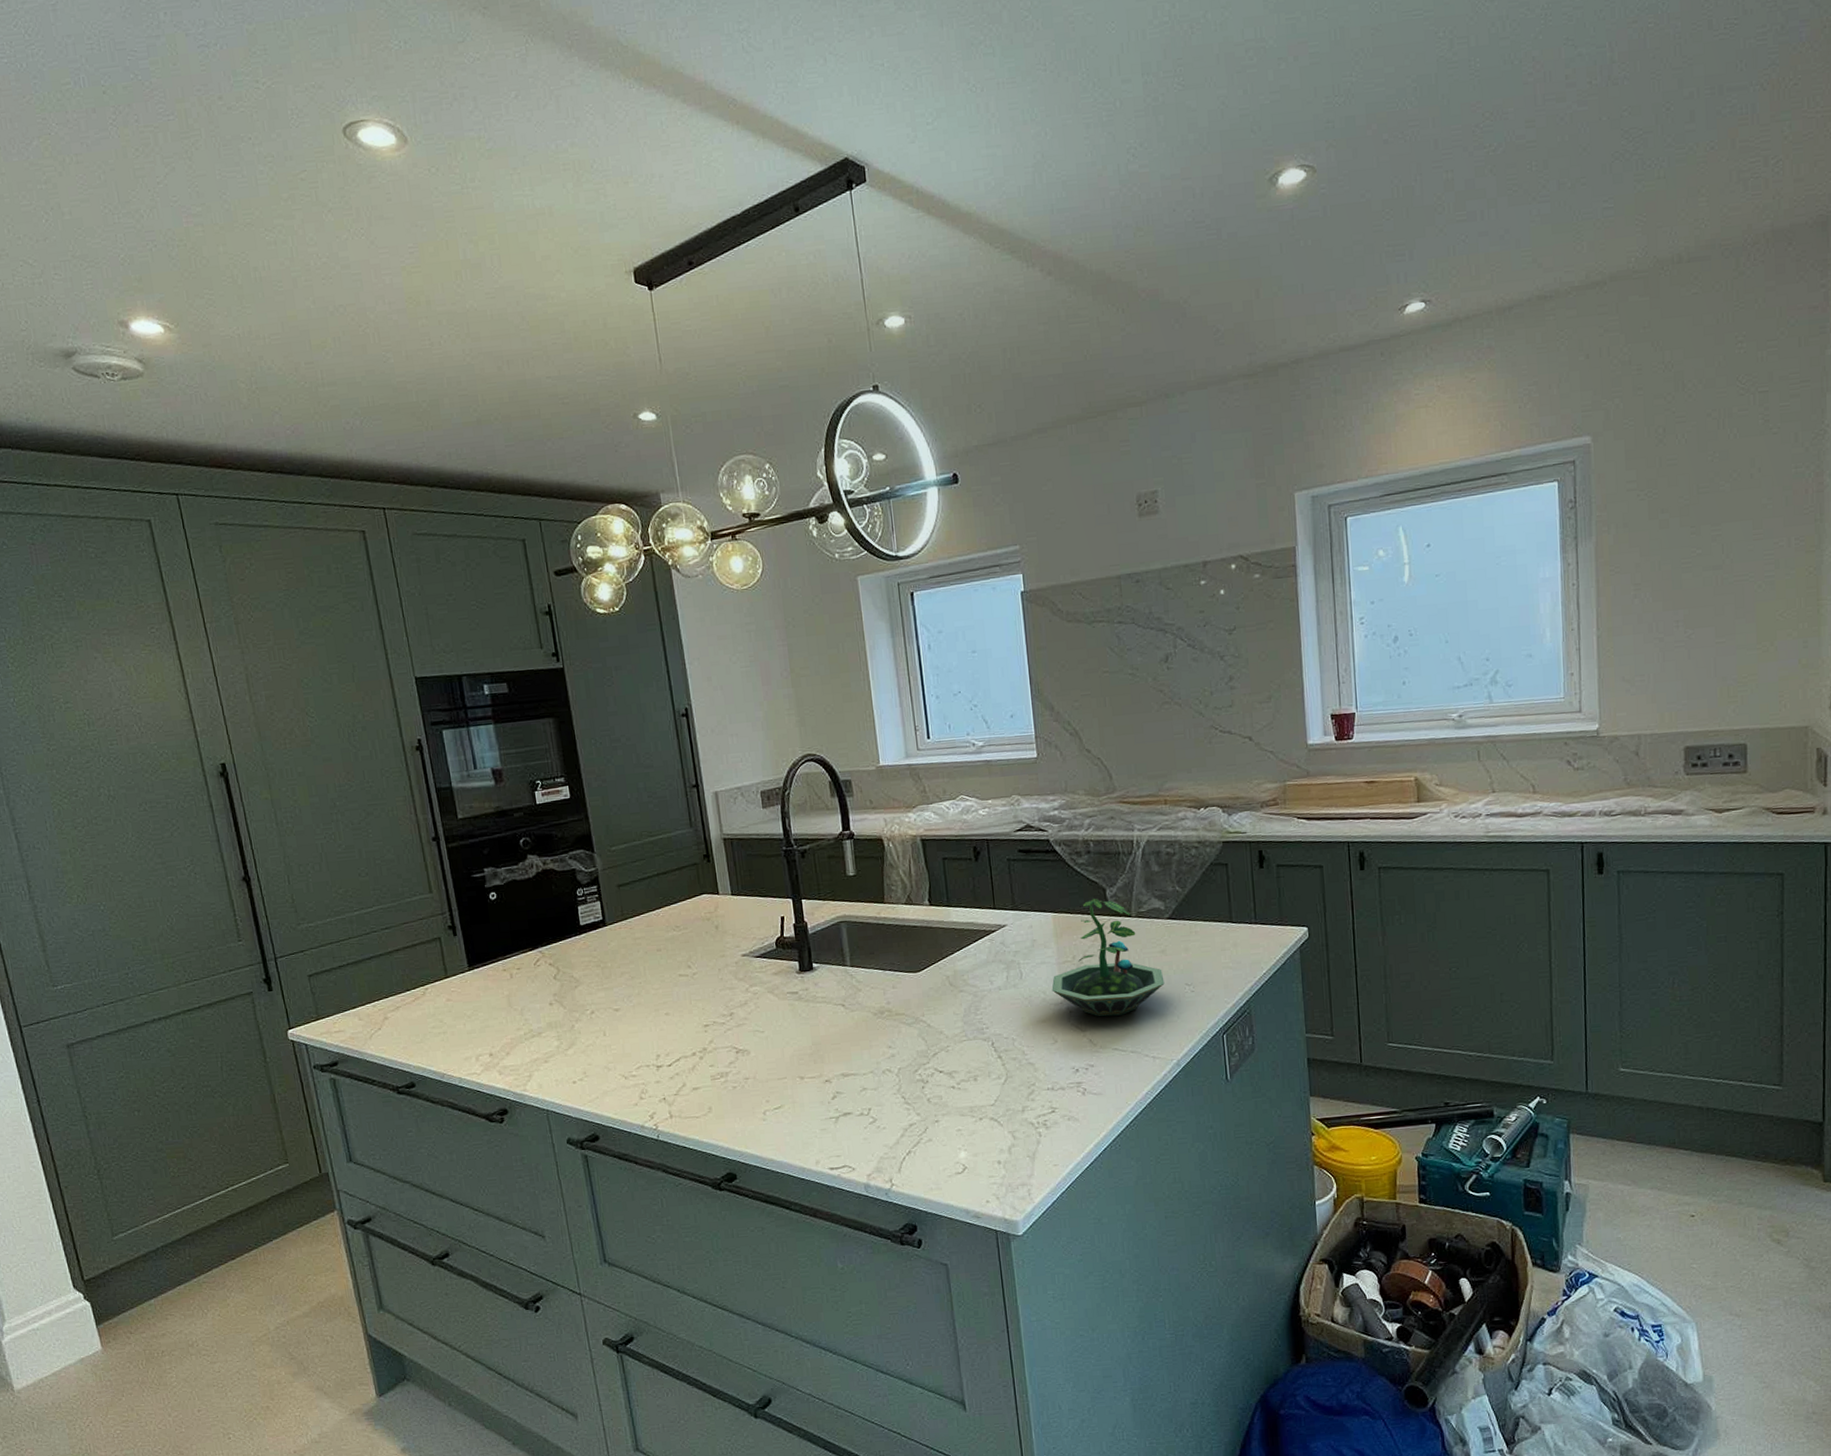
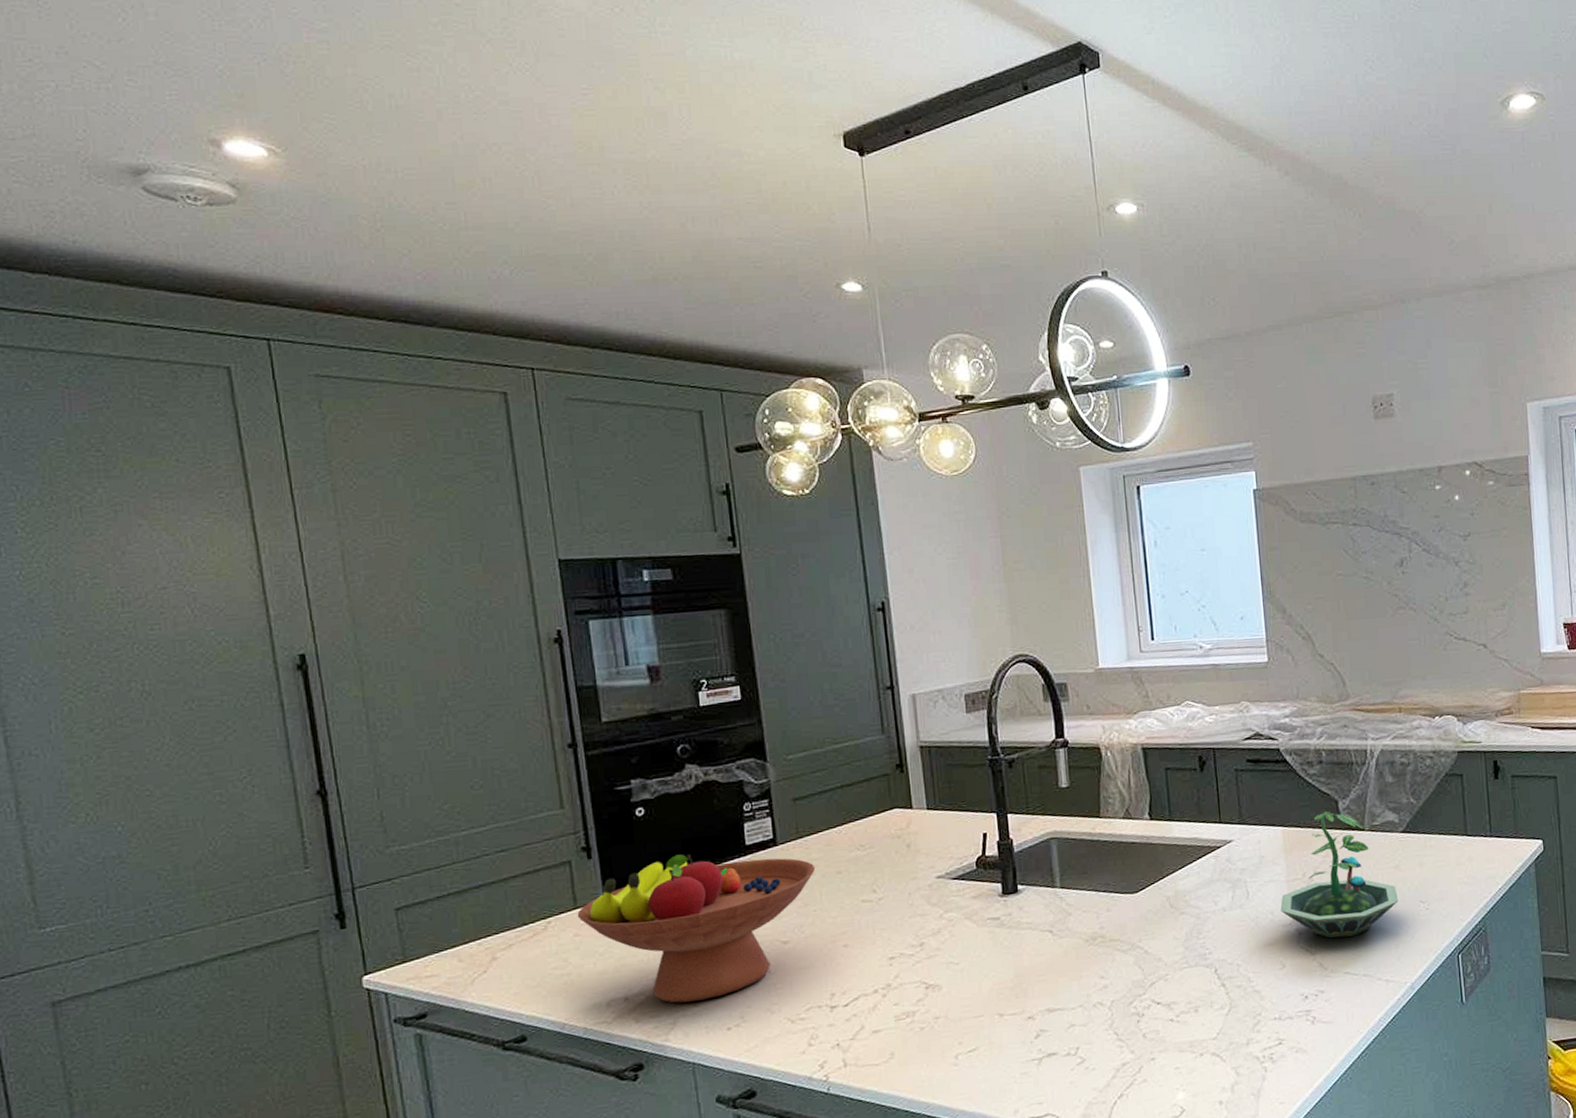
fruit bowl: none [448,932,639,1060] -> present [577,853,816,1004]

